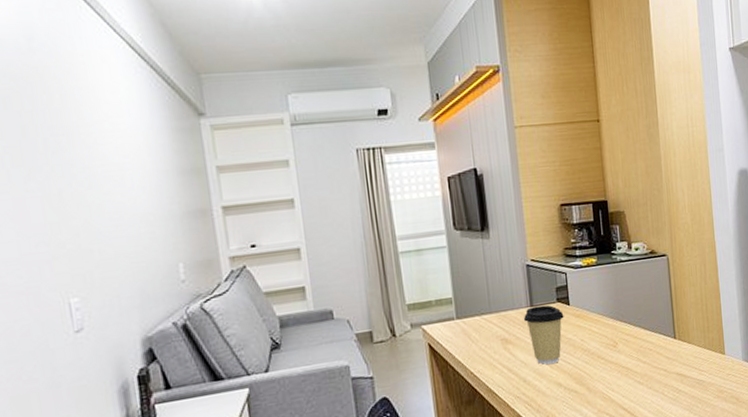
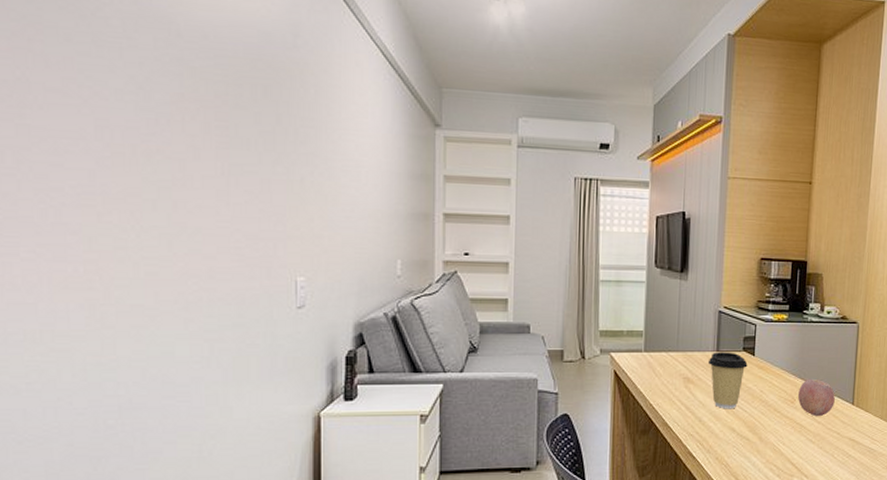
fruit: none [618,318,657,357] -> present [797,378,835,417]

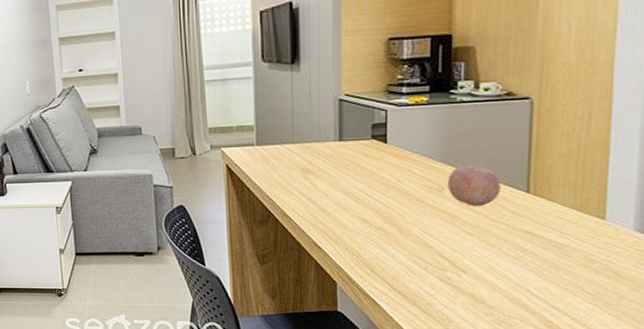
coffee cup: present [707,352,748,409] -> none [329,140,379,200]

